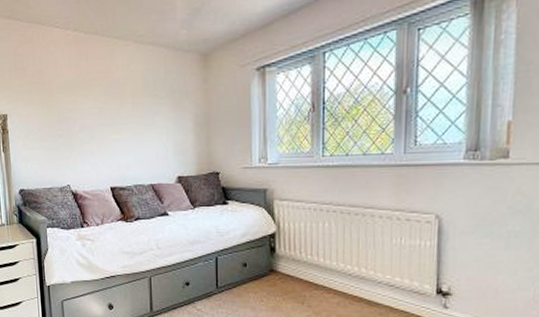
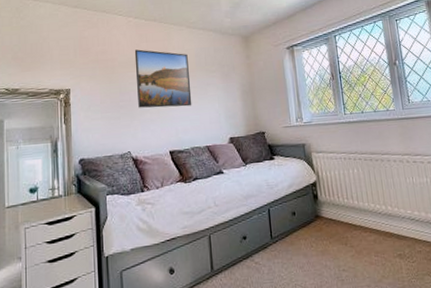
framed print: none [73,69,137,139] -> present [134,49,192,108]

